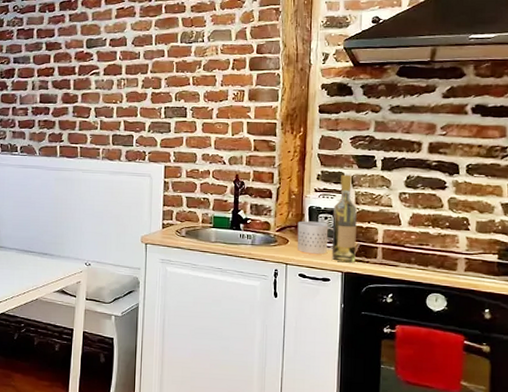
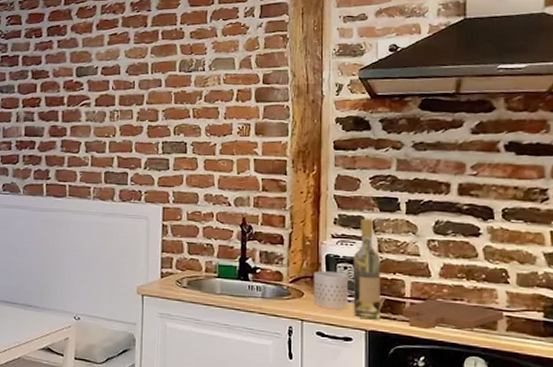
cutting board: none [374,244,464,271] -> present [401,299,505,330]

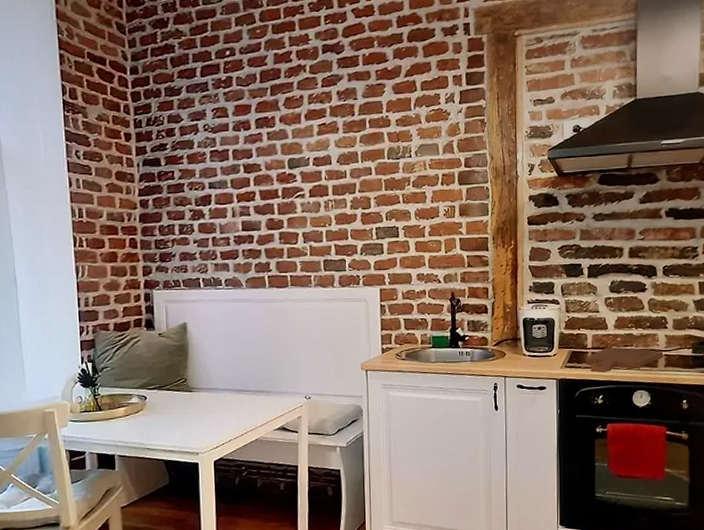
mug: present [313,271,354,310] -> none [513,332,547,365]
bottle: present [353,218,381,320] -> none [545,284,568,370]

